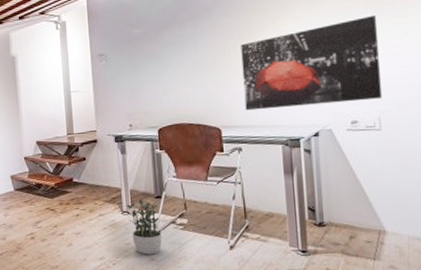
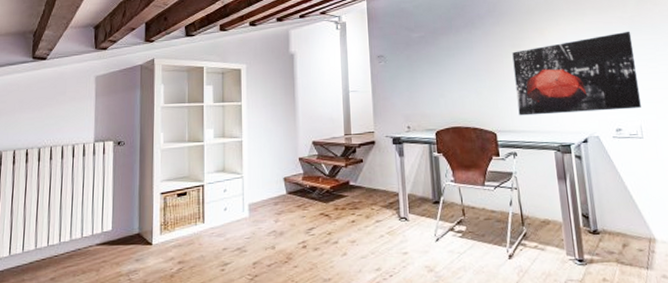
potted plant: present [126,198,162,255] -> none [404,204,441,265]

